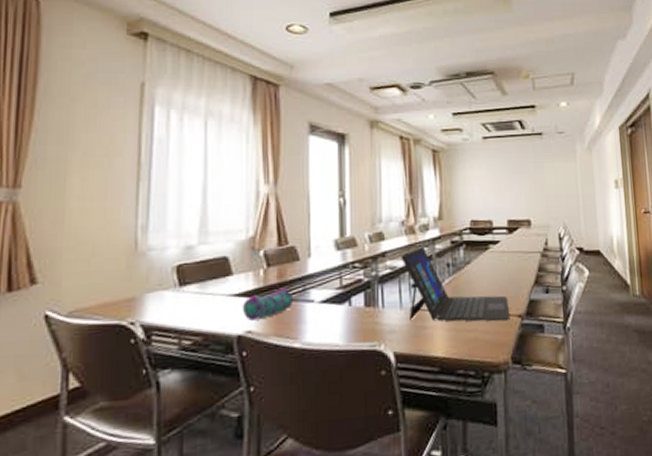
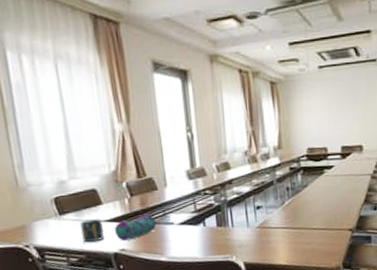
cup: none [201,292,229,322] -> present [80,219,104,243]
laptop: present [401,247,510,322] -> none [245,174,342,236]

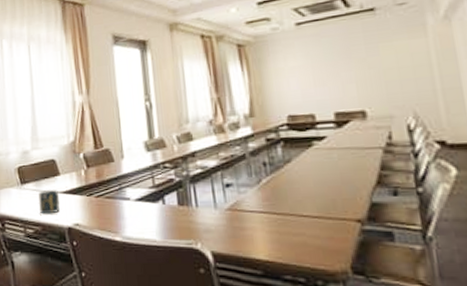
pencil case: present [114,213,157,241] -> none [69,186,112,215]

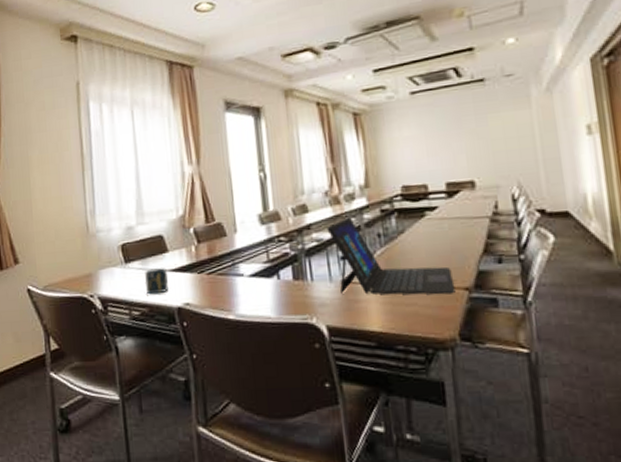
laptop: none [211,145,347,226] -> present [326,217,456,295]

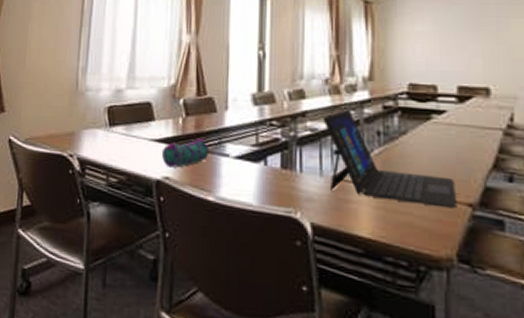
cup: present [144,268,168,295] -> none [126,136,150,163]
pencil case: none [179,262,225,294] -> present [161,138,210,168]

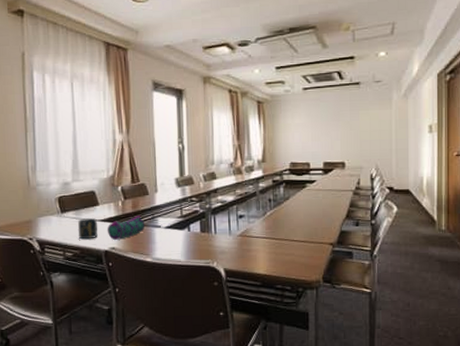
cup: none [126,136,150,163] -> present [77,218,98,240]
laptop: present [323,109,457,209] -> none [230,185,323,248]

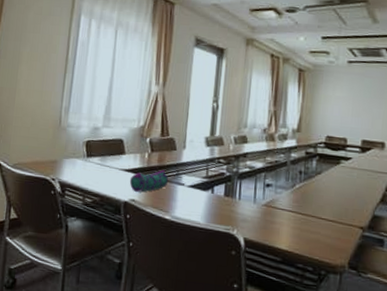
cup: present [77,218,98,240] -> none [100,166,121,188]

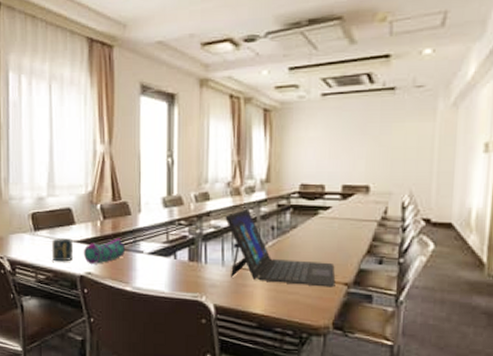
cup: none [100,166,121,188] -> present [51,238,73,262]
laptop: none [259,153,353,230] -> present [225,208,336,288]

